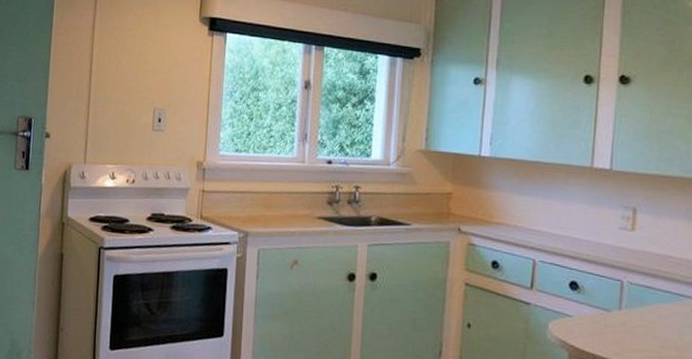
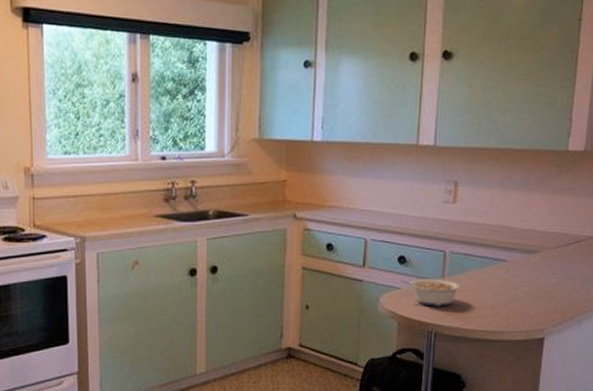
legume: none [572,308,641,341] -> present [401,279,461,306]

